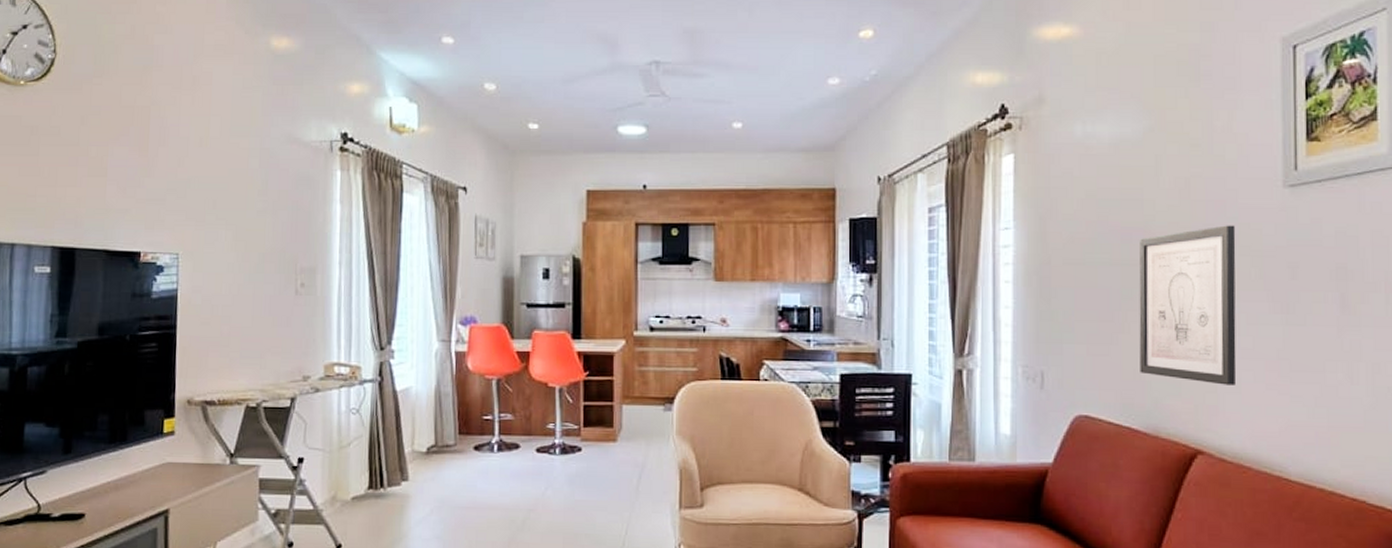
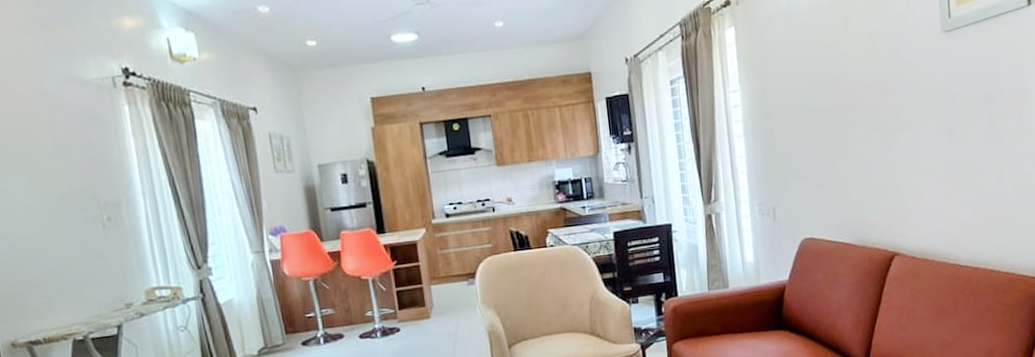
wall art: present [1139,225,1237,385] -> none [838,68,918,199]

